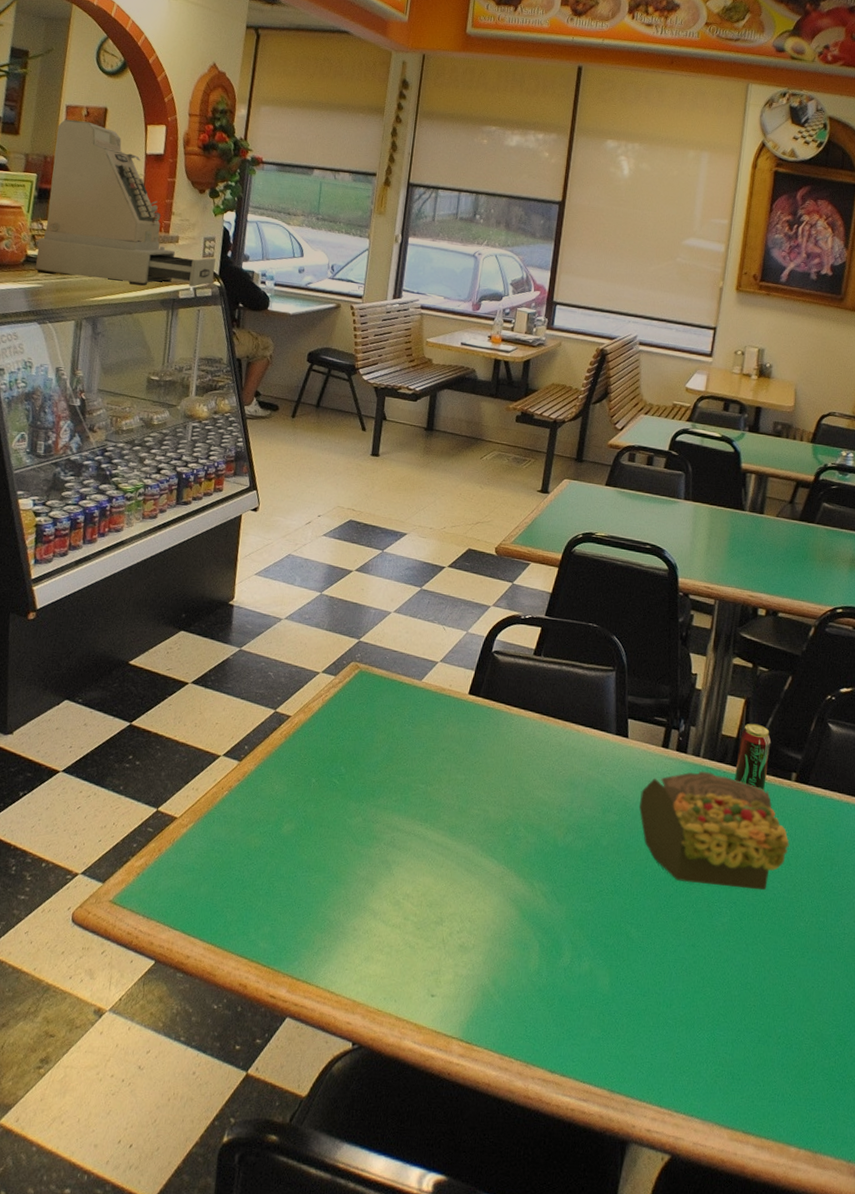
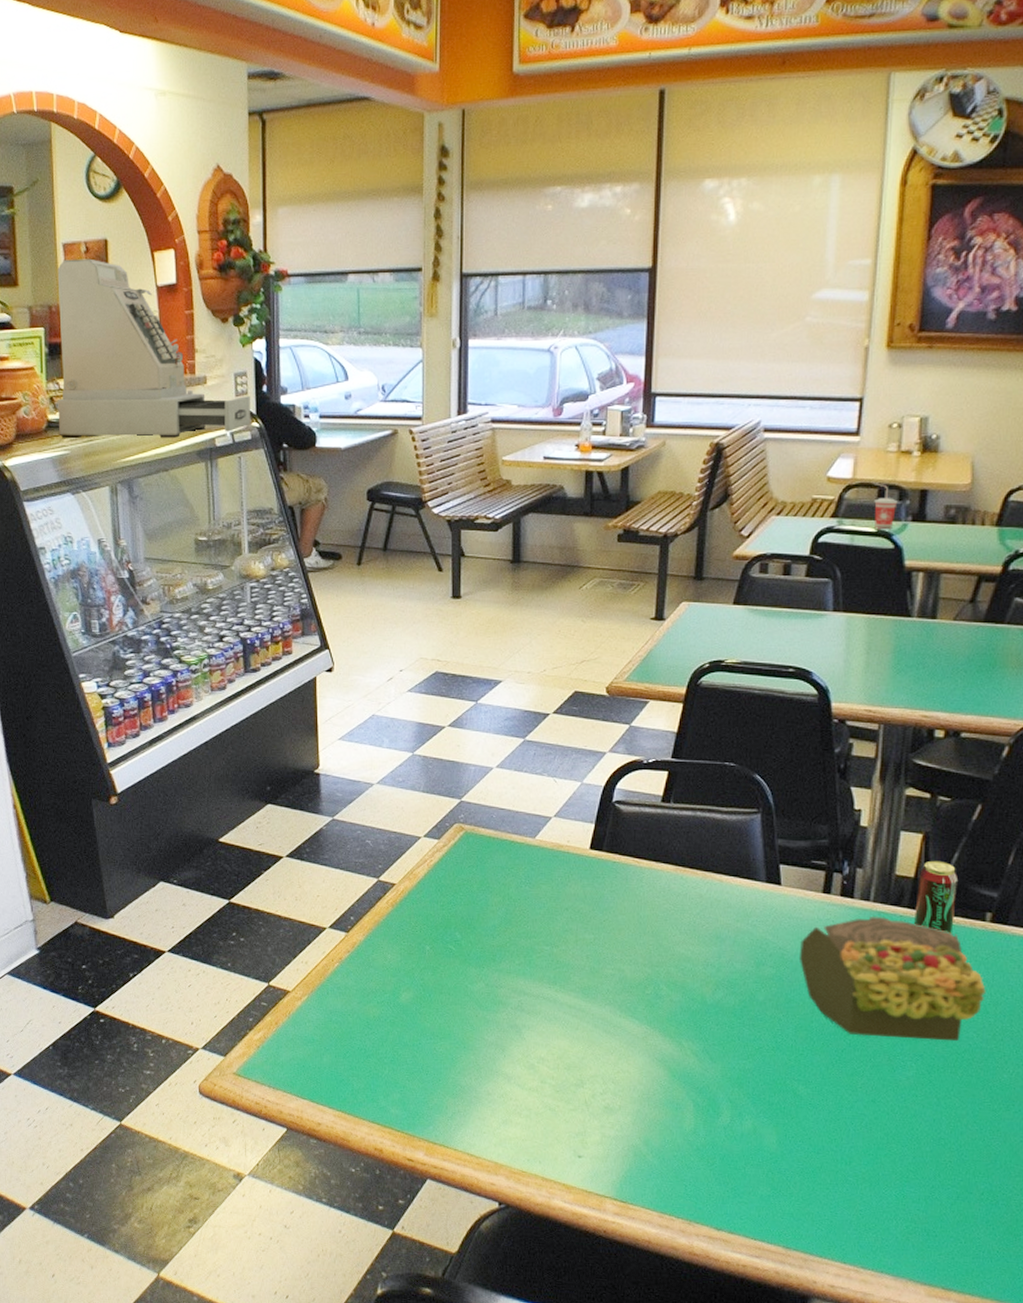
beverage cup: none [720,396,739,437] -> present [872,483,898,530]

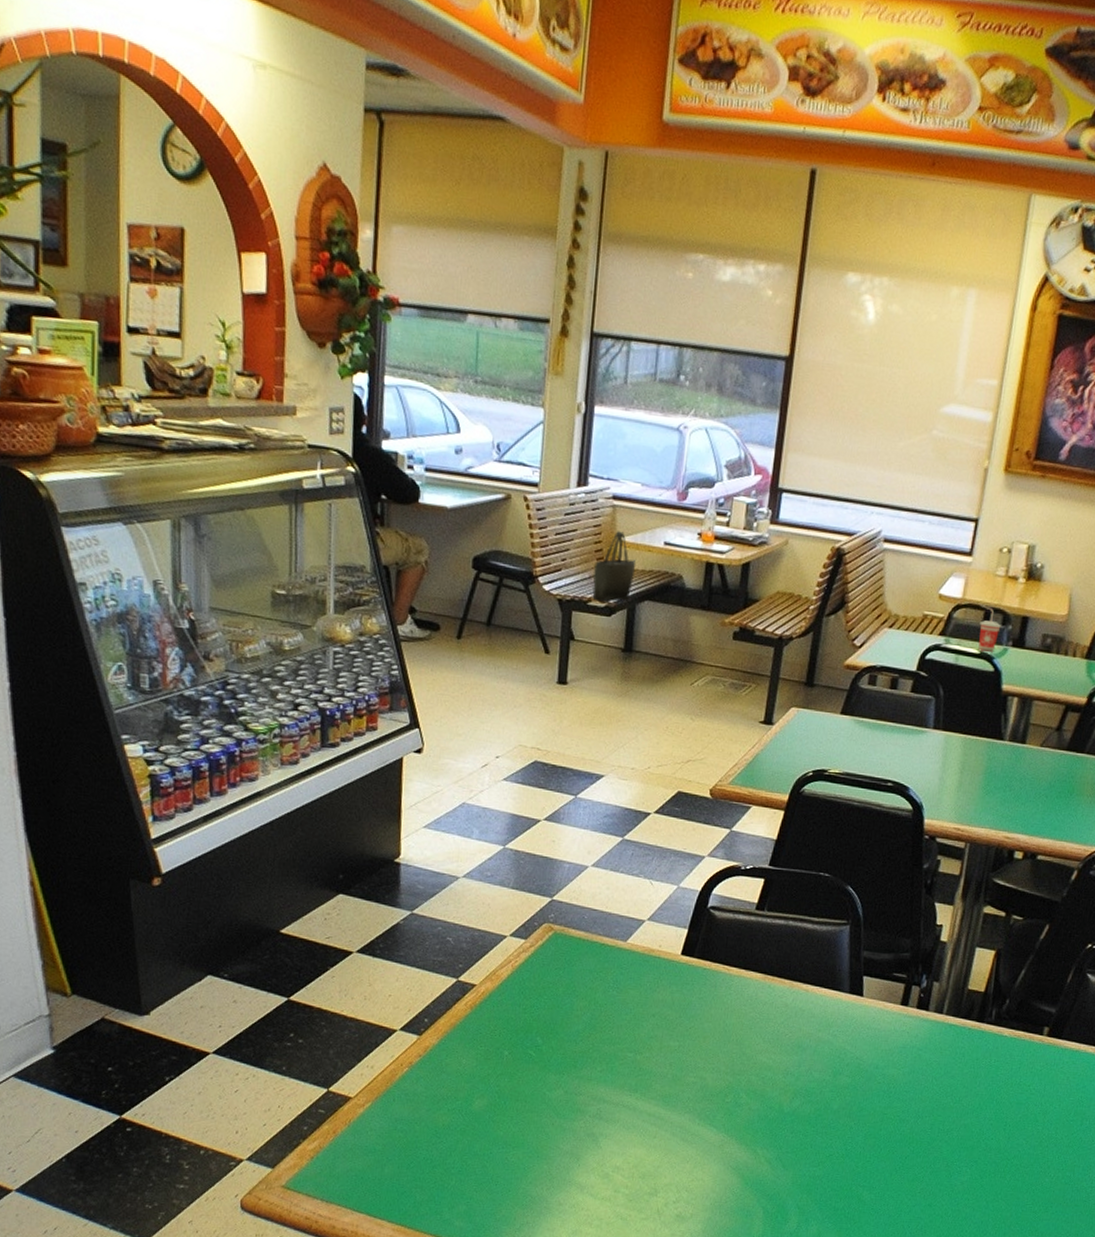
cash register: present [57,258,250,439] -> none [110,243,346,474]
shopping bag: none [479,451,518,518] -> present [592,531,637,602]
salad: present [800,915,986,1042] -> none [874,1028,1038,1148]
beverage can: present [914,860,959,934] -> none [980,976,1024,1046]

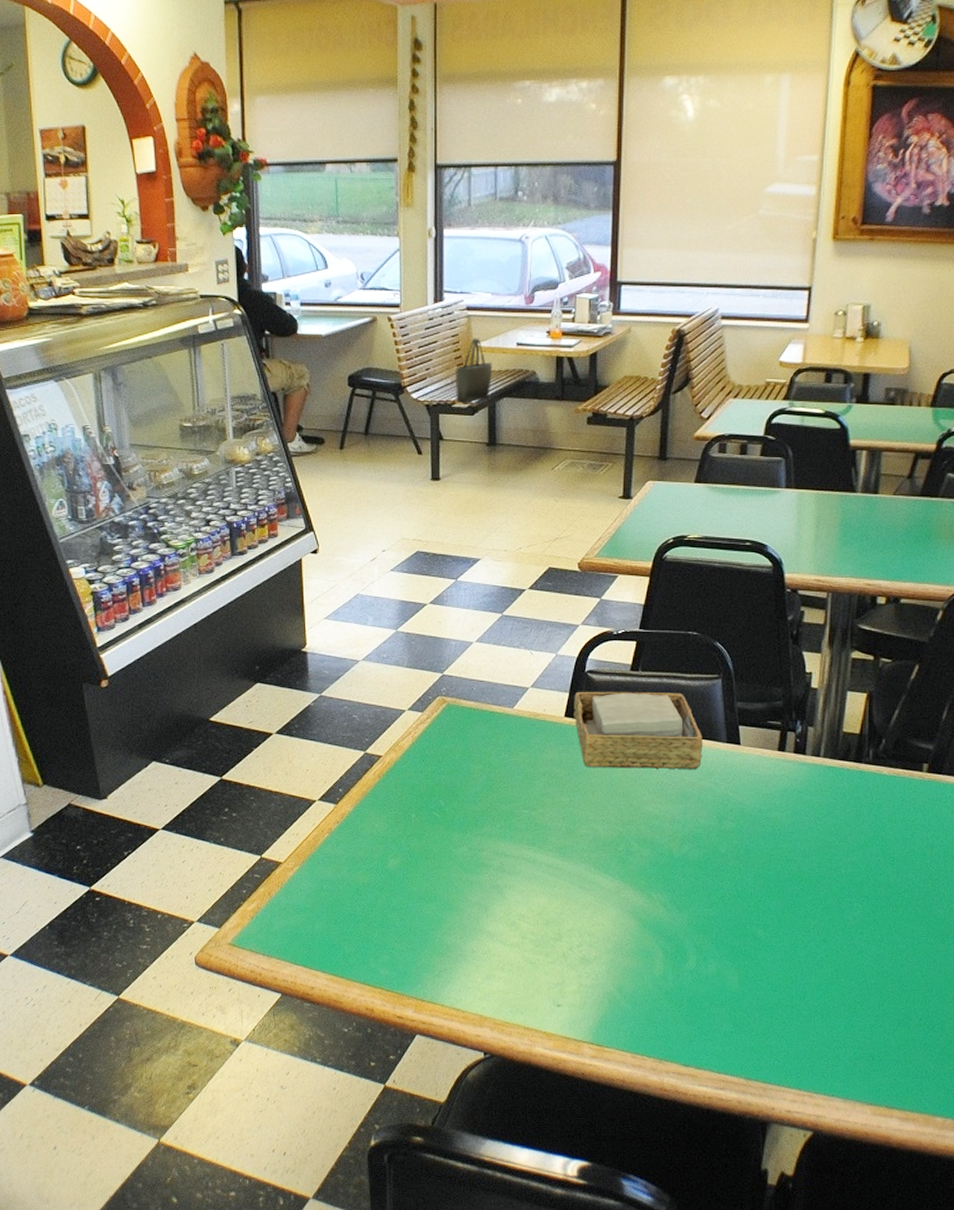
napkin holder: none [691,928,825,1020] -> present [574,691,702,770]
beverage cup: present [978,604,1001,653] -> none [820,367,843,411]

